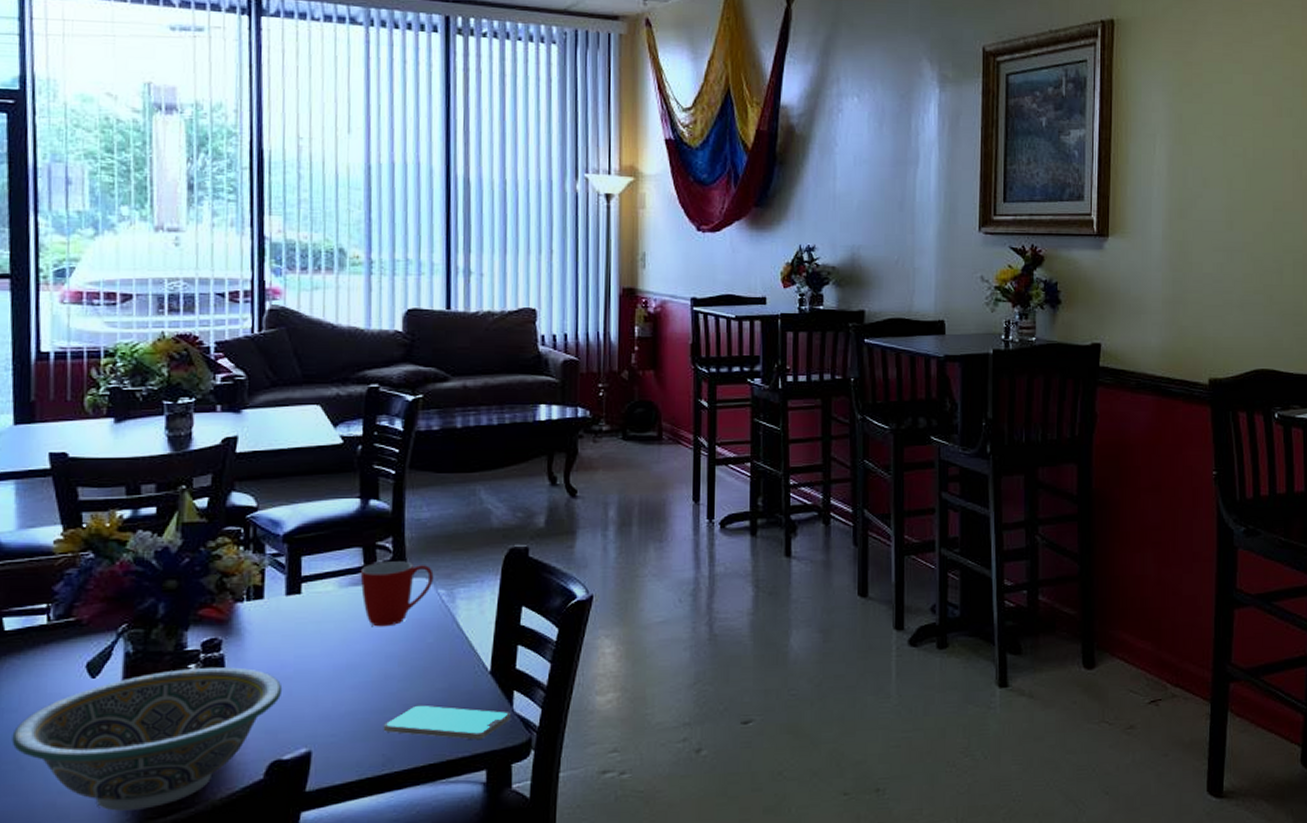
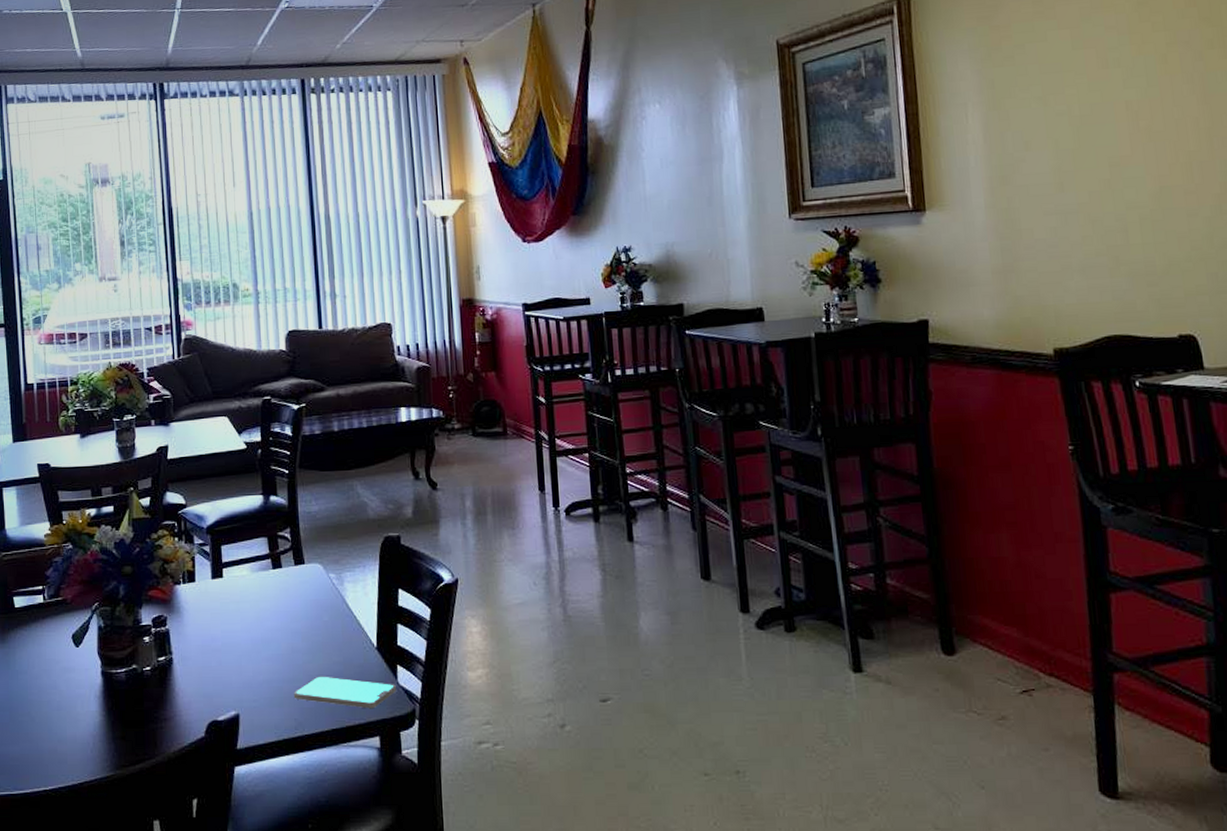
bowl: present [12,667,283,811] -> none [24,640,214,758]
mug: present [360,561,434,627] -> none [267,549,325,607]

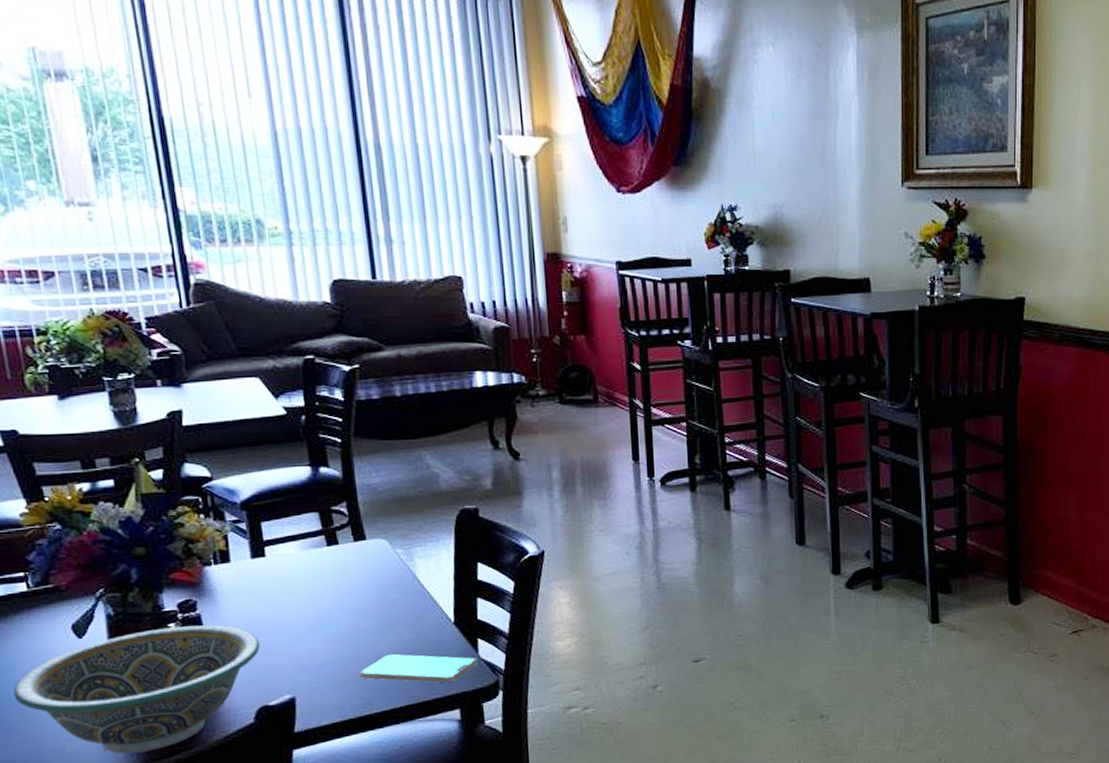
bowl: none [24,640,214,758] -> present [13,625,261,754]

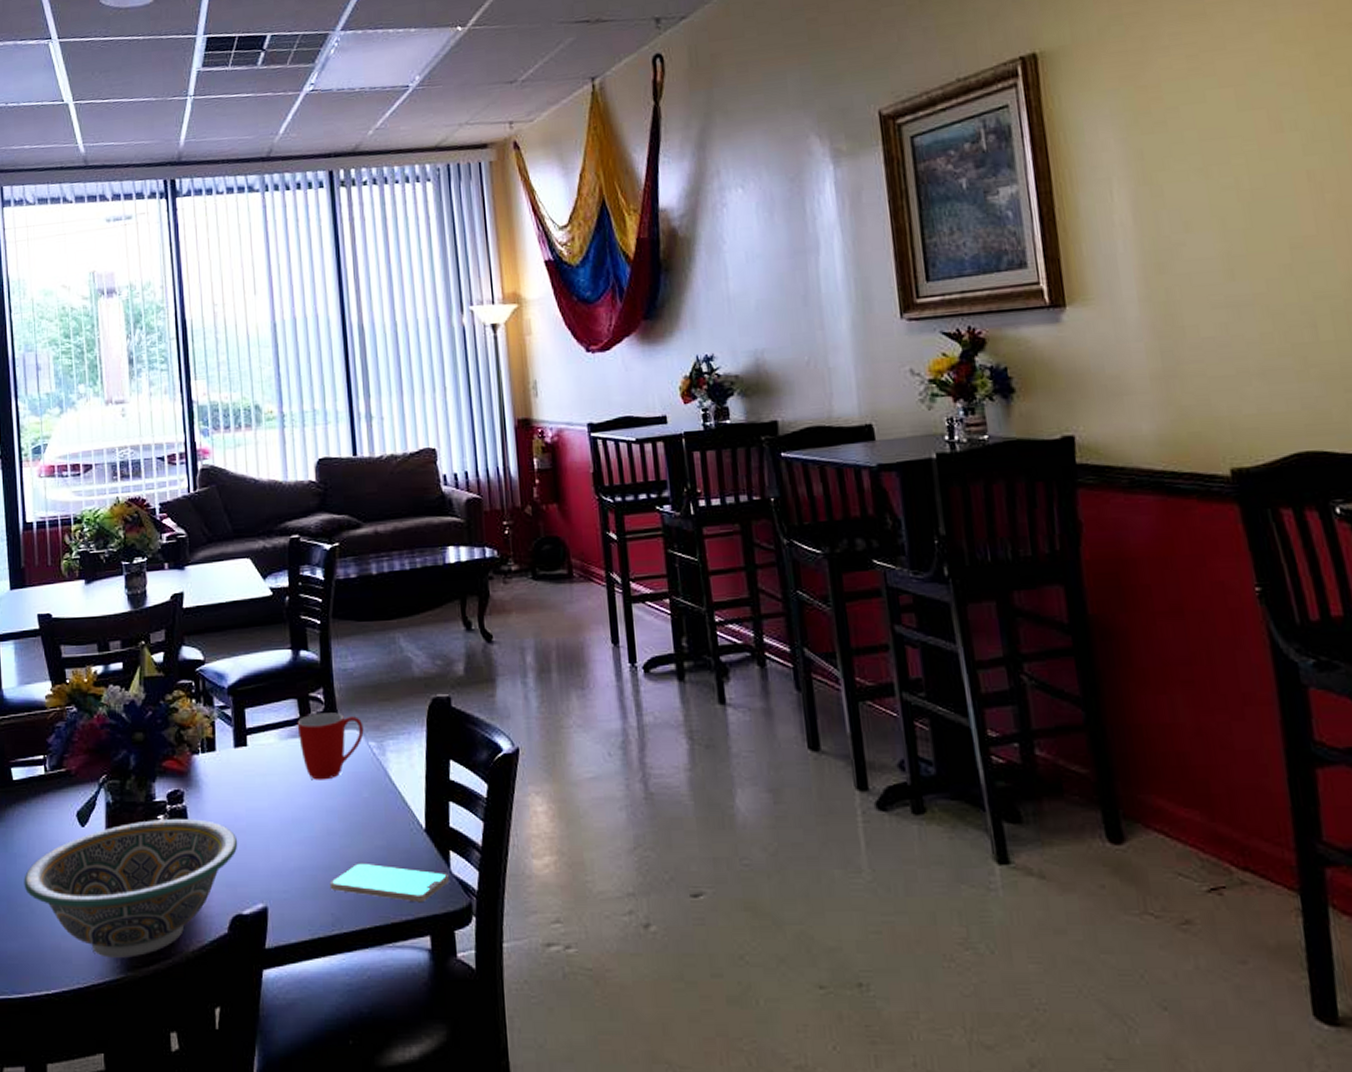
mug: none [319,524,391,585] -> present [297,712,364,780]

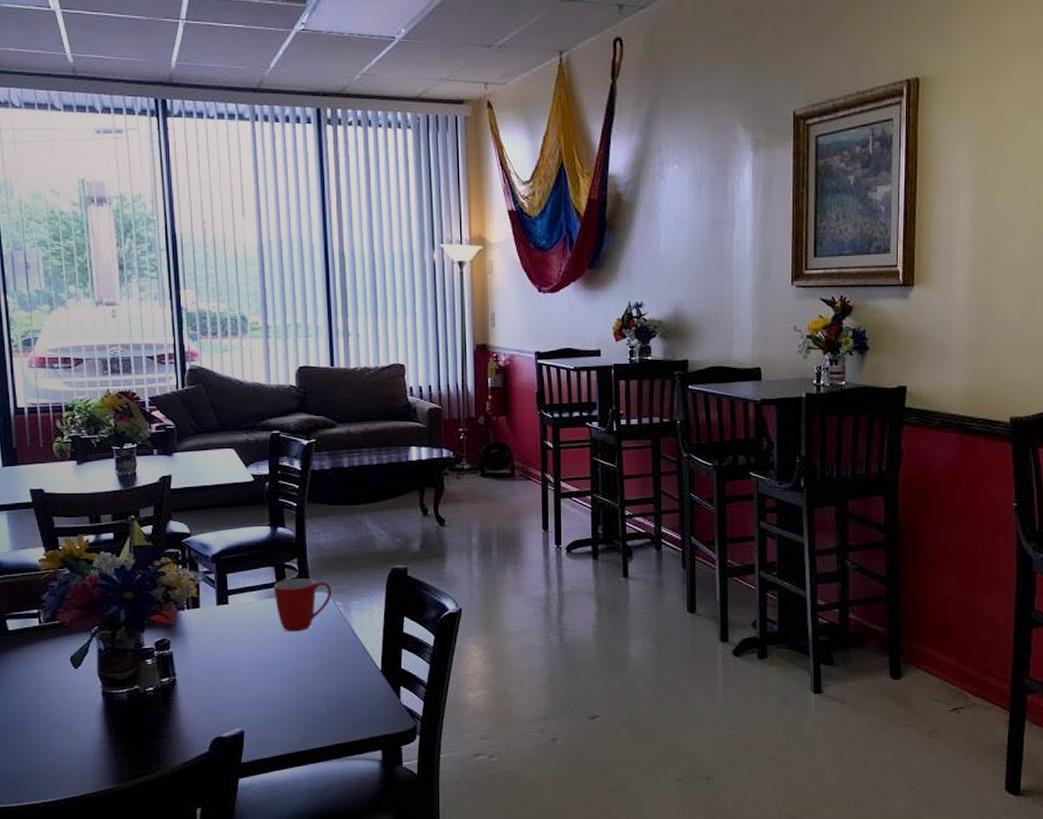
bowl: present [24,819,238,958] -> none [20,662,219,773]
smartphone: present [329,863,449,903] -> none [298,696,399,726]

